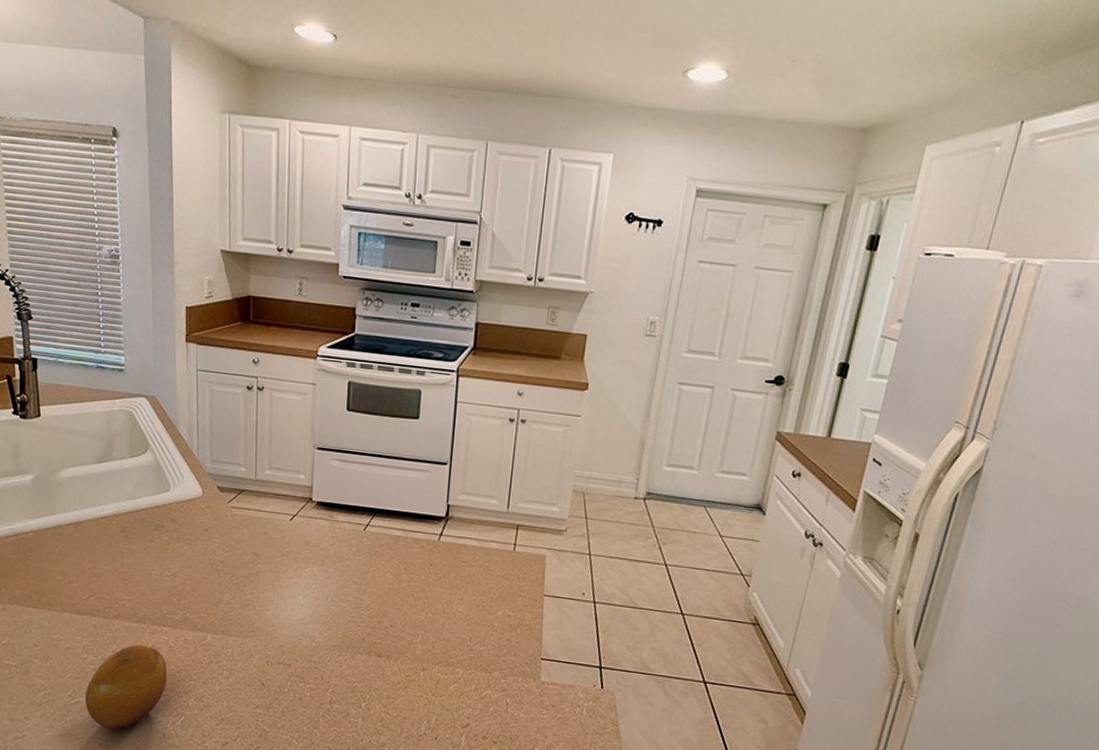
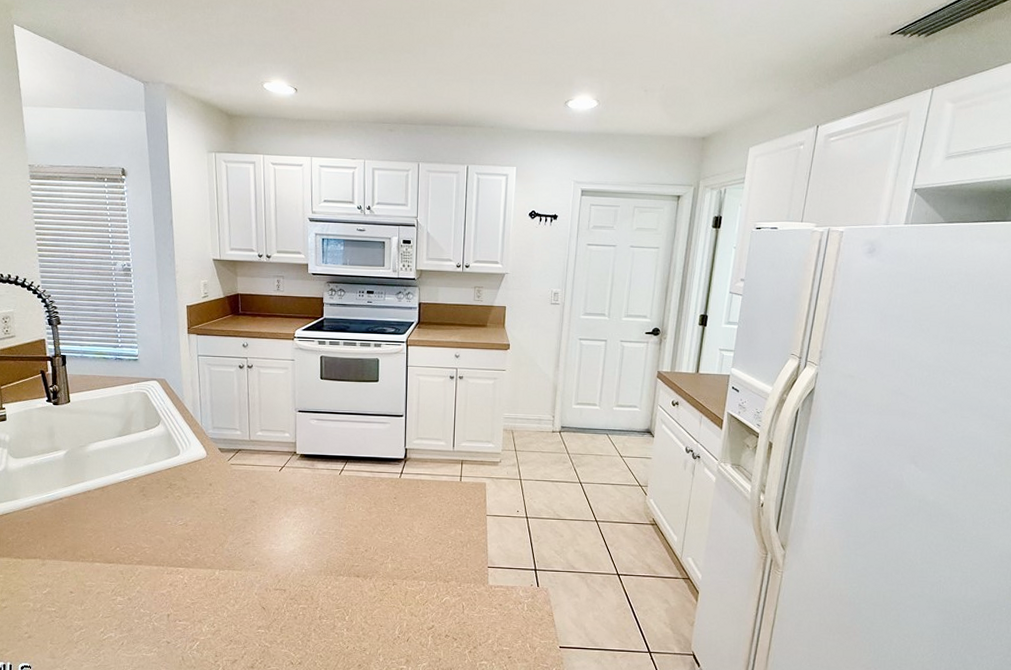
fruit: present [85,645,167,730] -> none [115,584,184,658]

